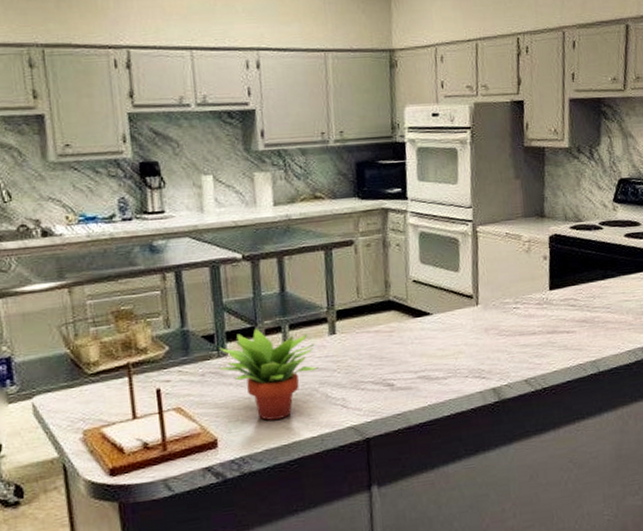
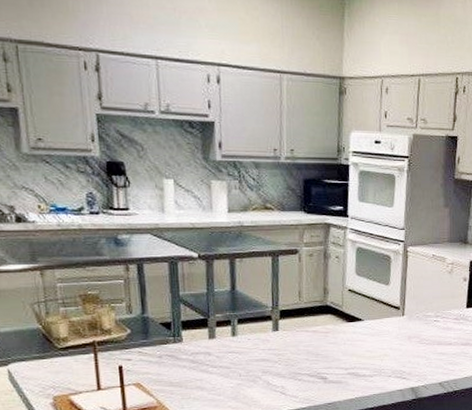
succulent plant: present [218,328,318,420] -> none [174,319,262,400]

